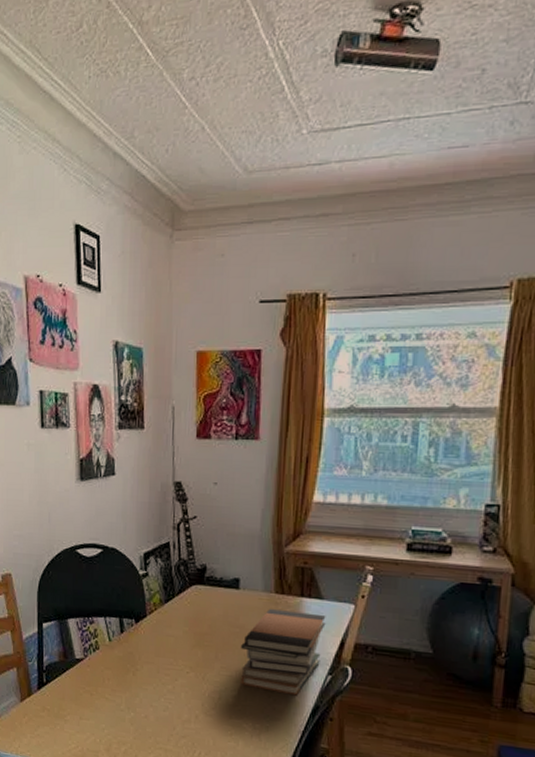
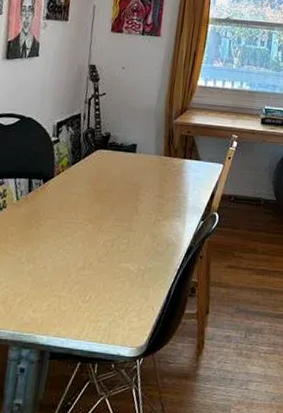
book stack: present [240,609,326,696] -> none [131,169,202,240]

